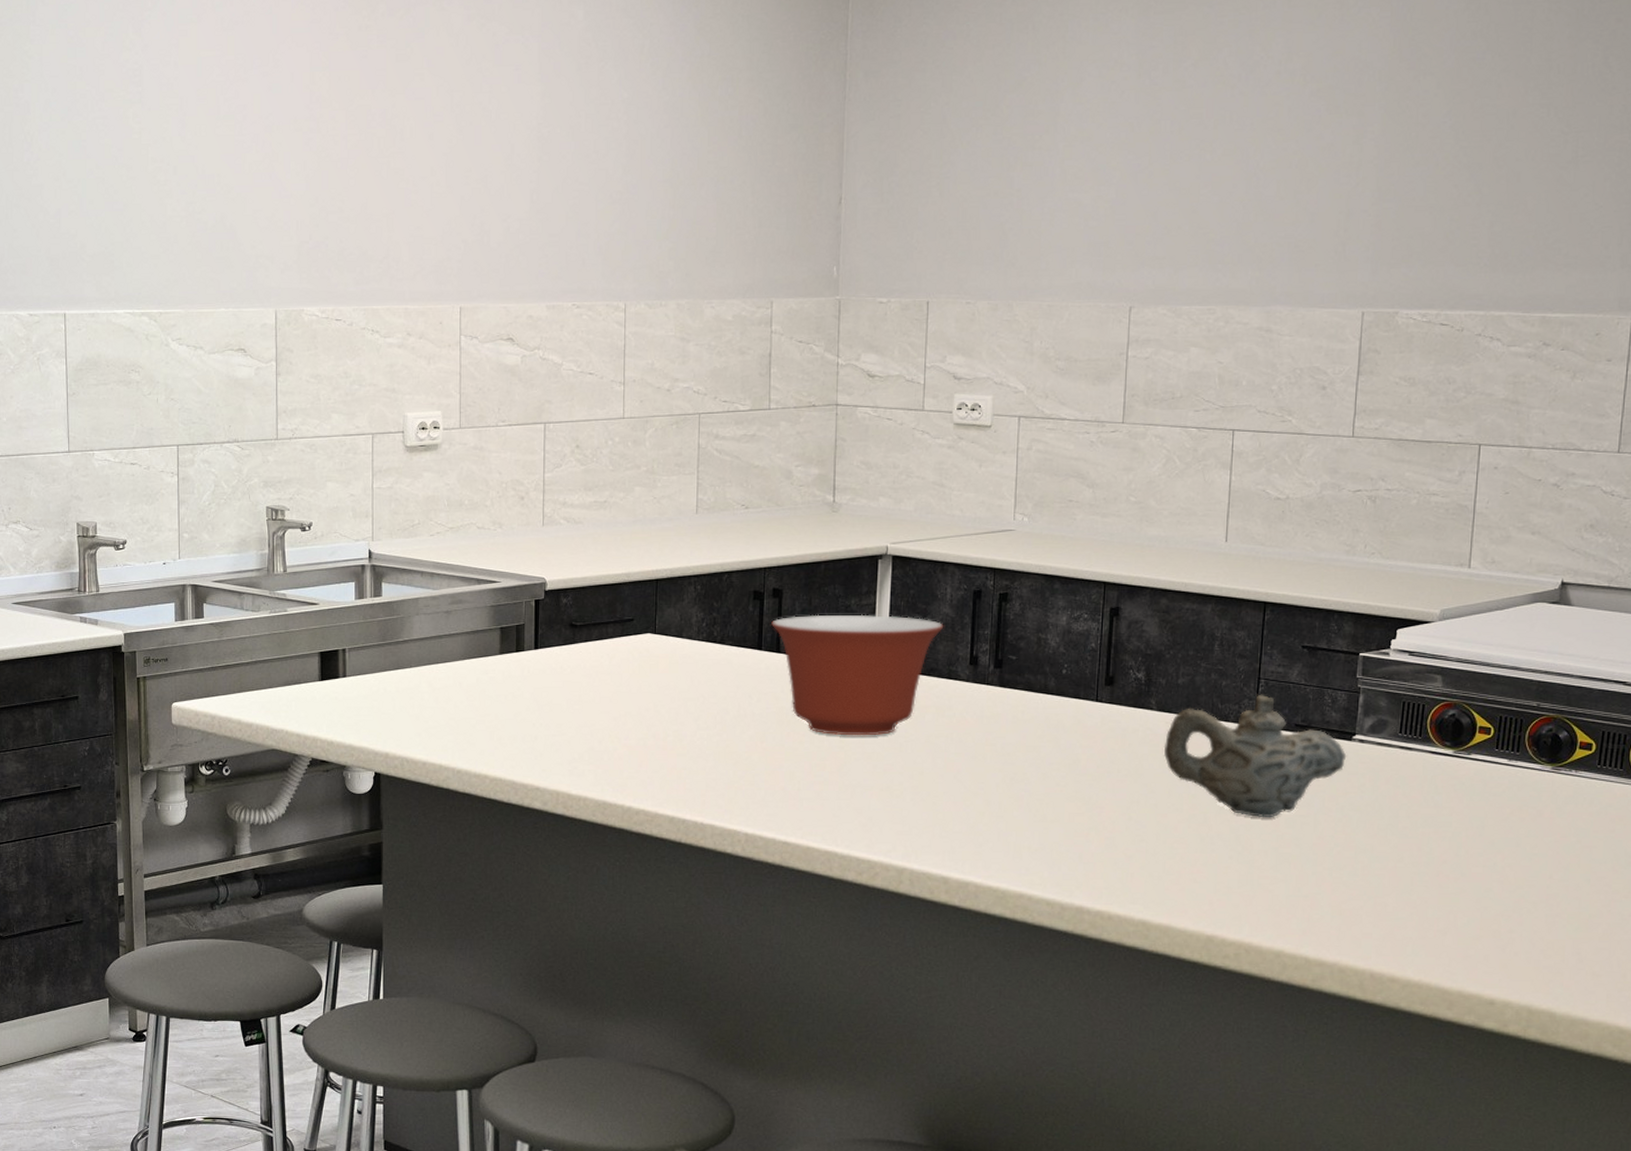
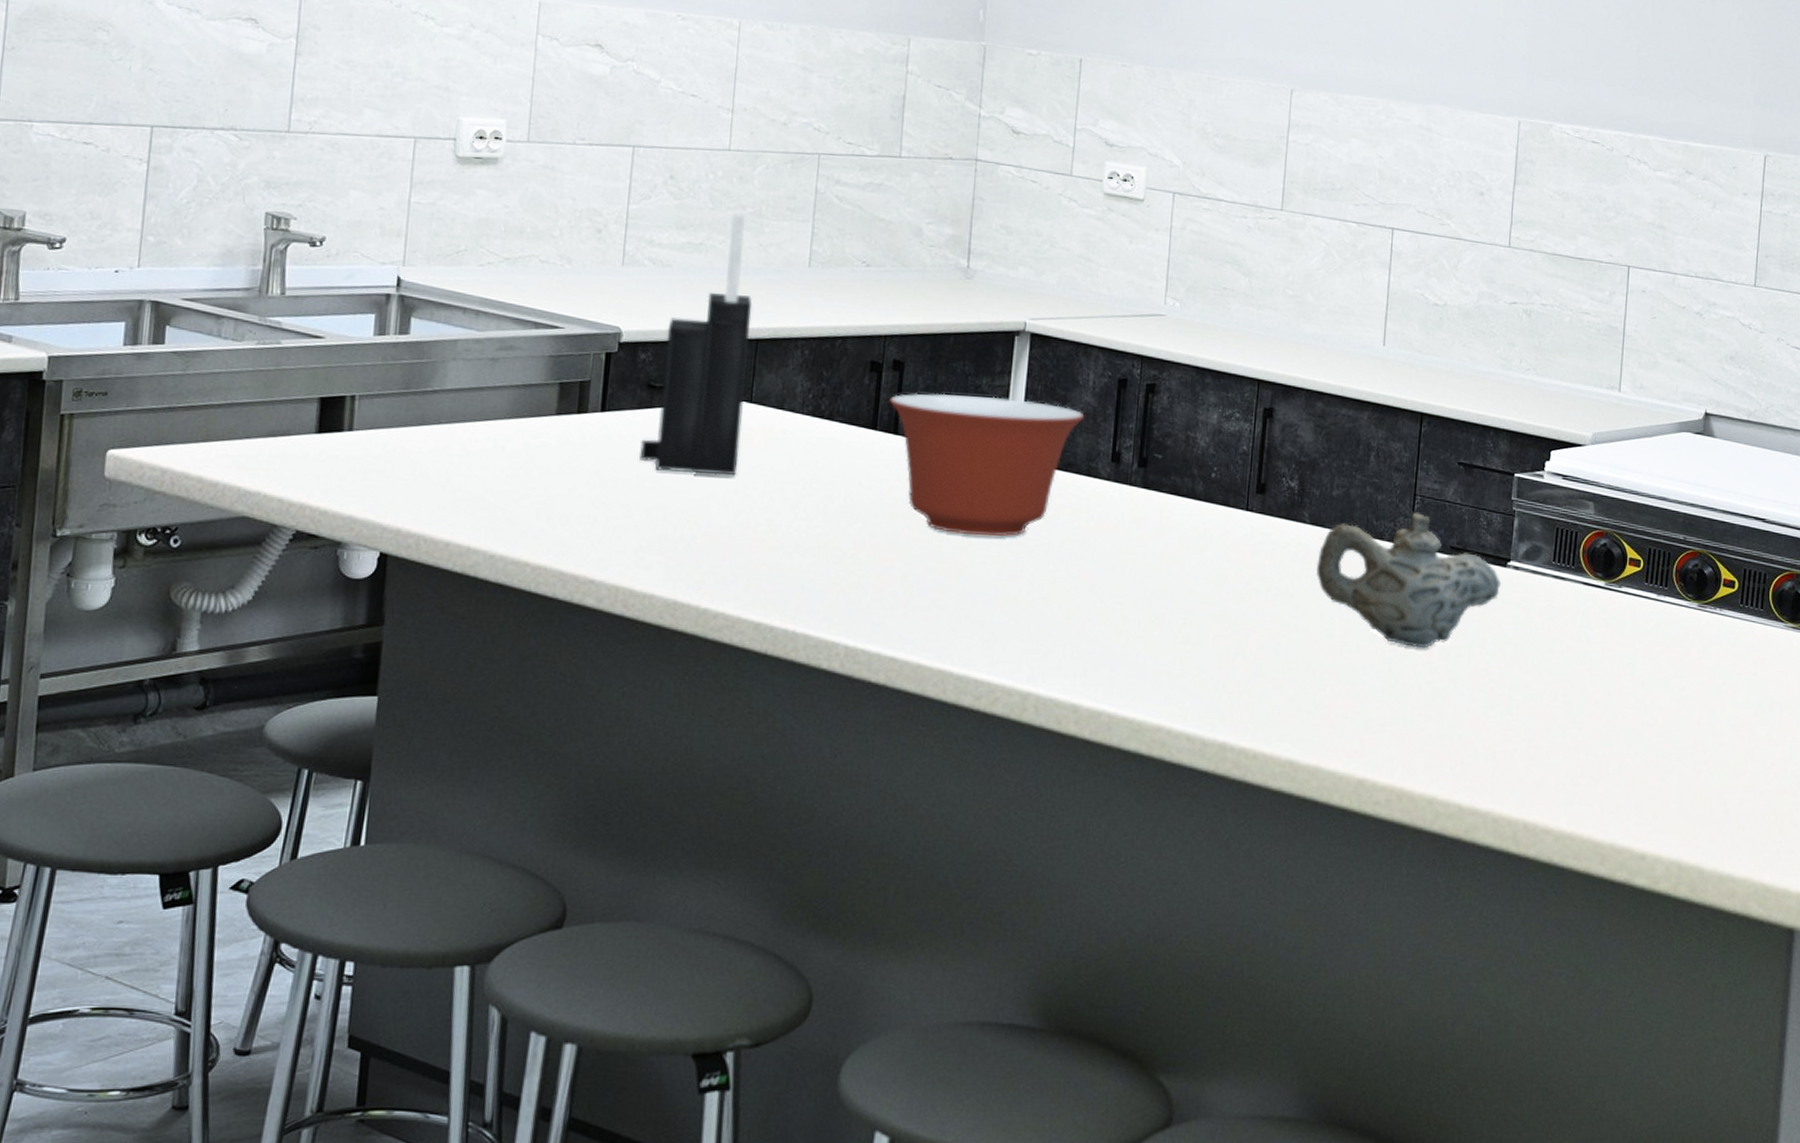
knife block: none [568,472,651,696] -> present [640,212,753,475]

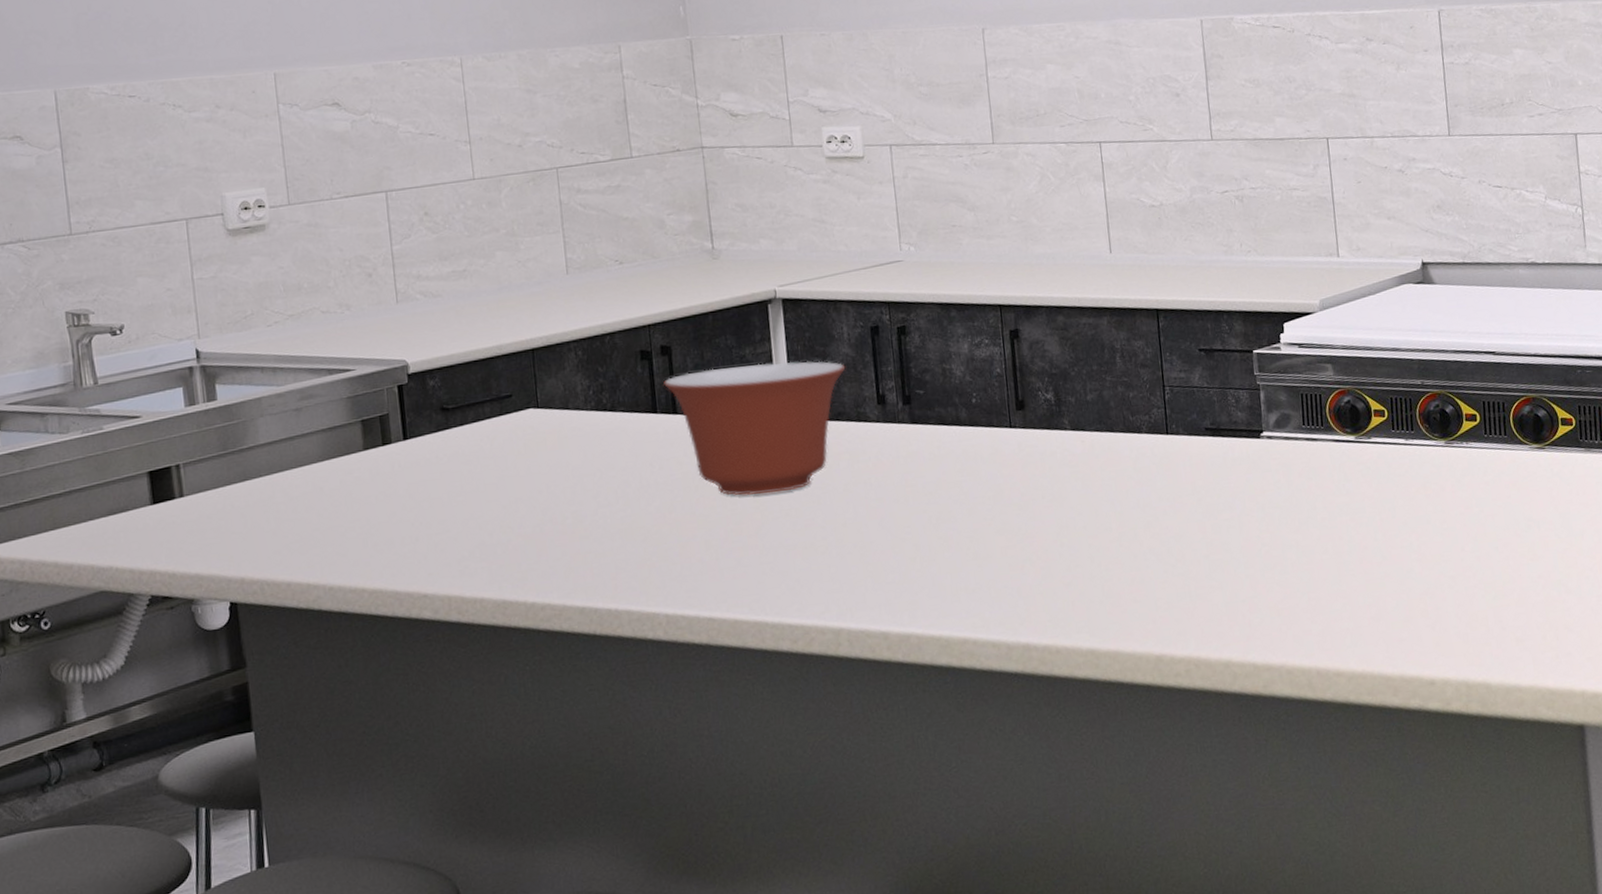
knife block: present [640,212,753,475] -> none [445,235,538,485]
teapot: present [1315,512,1502,649] -> none [1083,401,1259,528]

